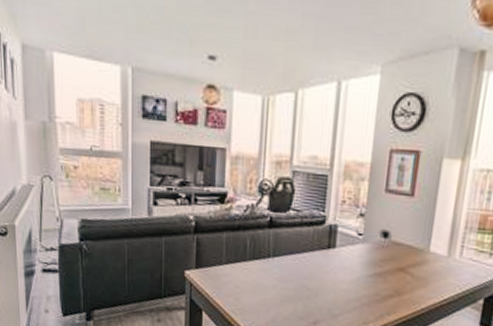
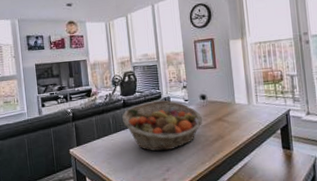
fruit basket: none [263,226,378,298] -> present [121,100,203,152]

